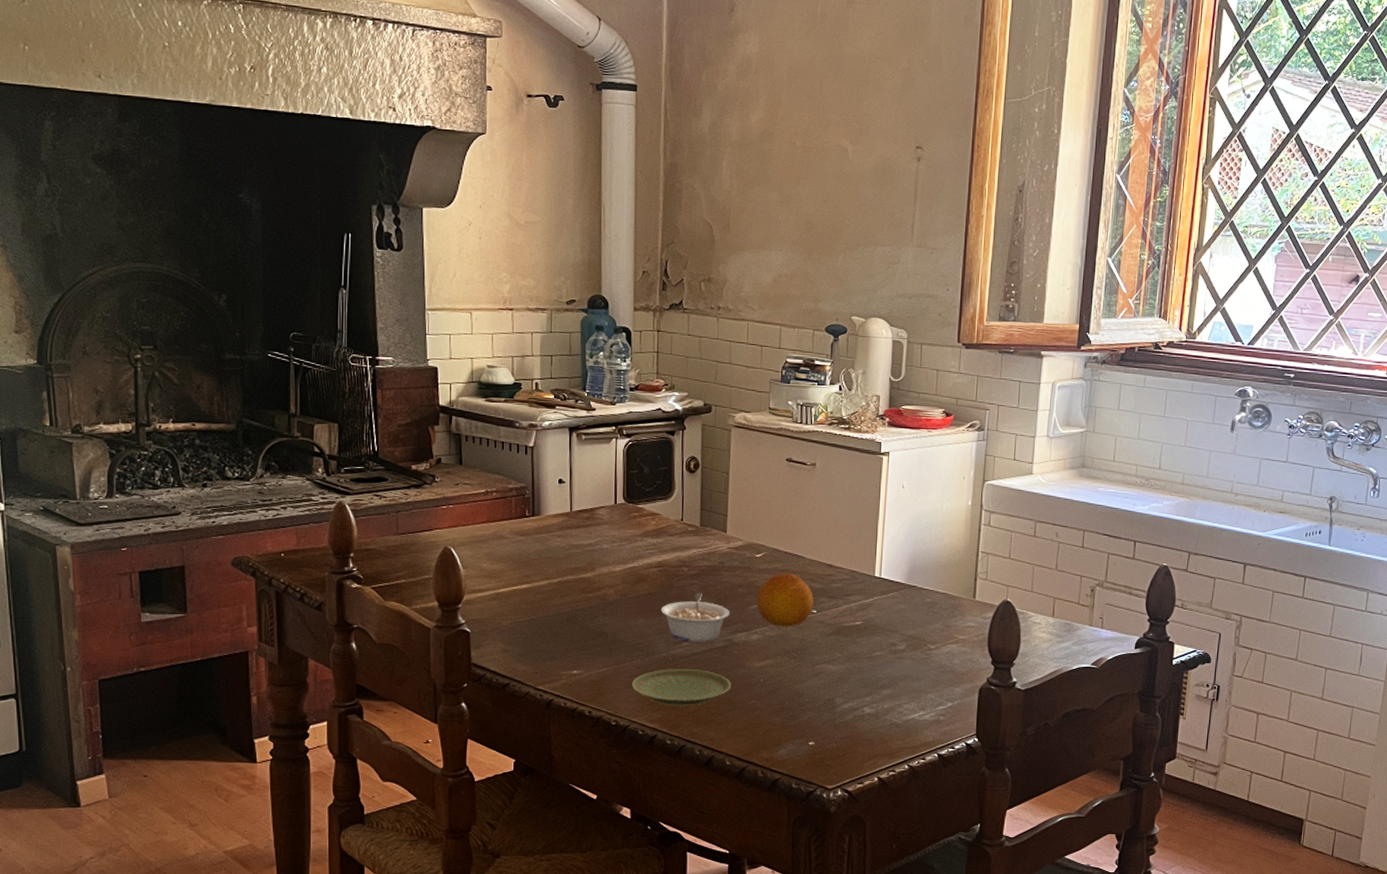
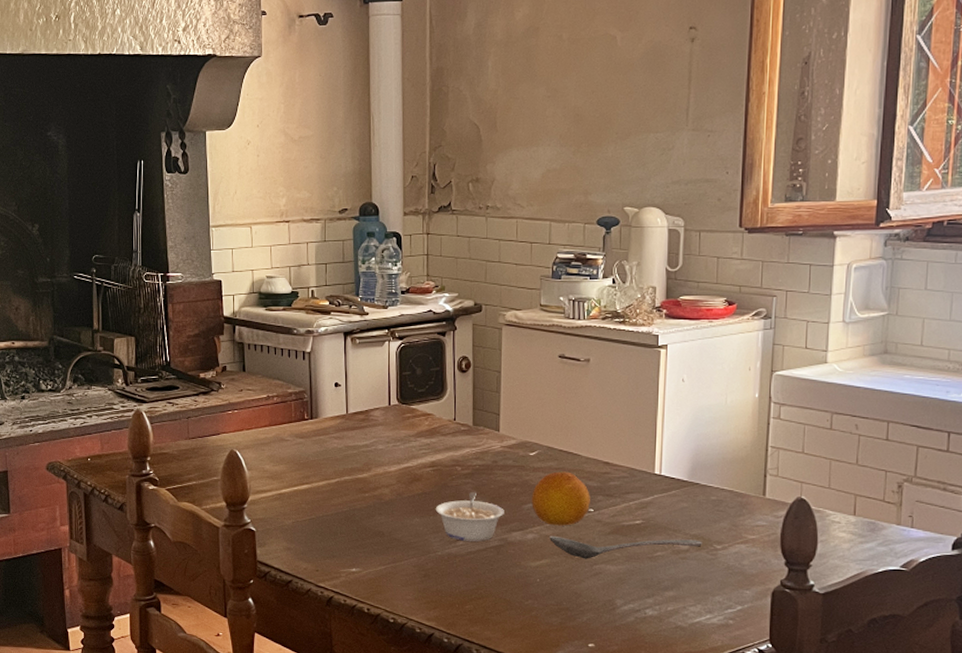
plate: present [631,669,732,707] -> none [408,568,508,606]
stirrer: none [773,637,917,660] -> present [549,536,702,559]

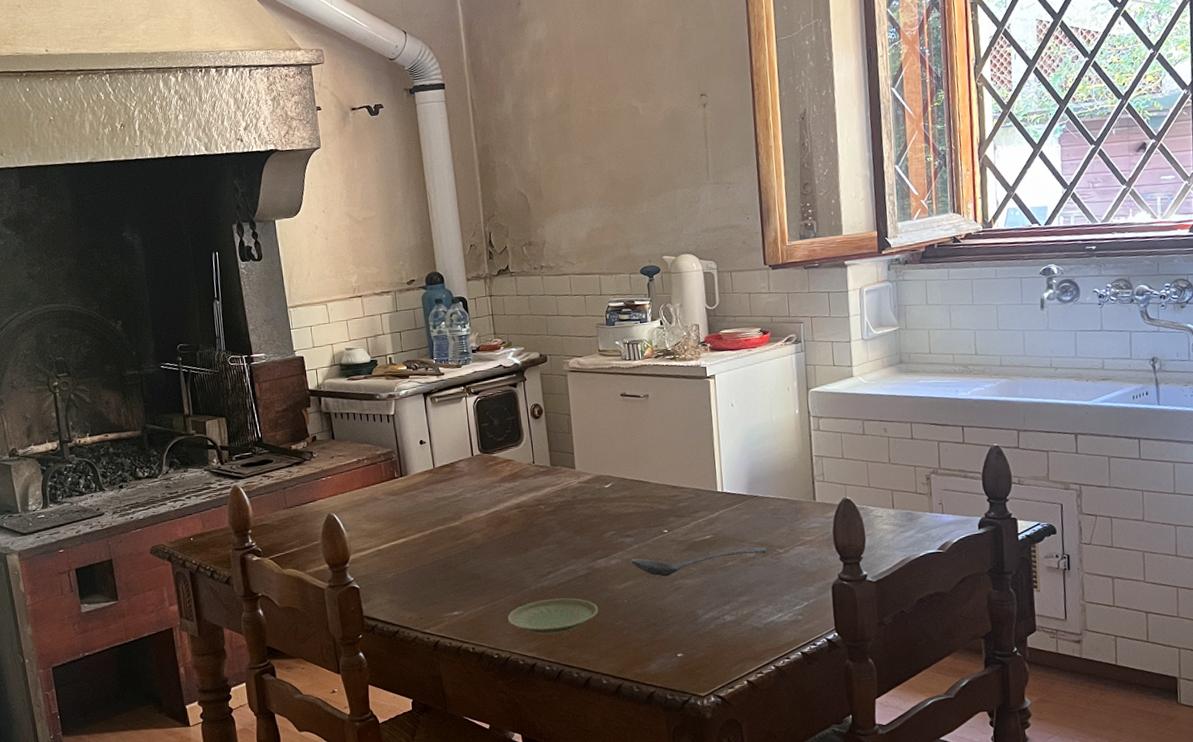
plate: none [408,568,508,606] -> present [507,598,599,635]
legume: present [435,491,504,542] -> none [525,526,588,574]
fruit: present [531,470,590,526] -> none [611,498,664,550]

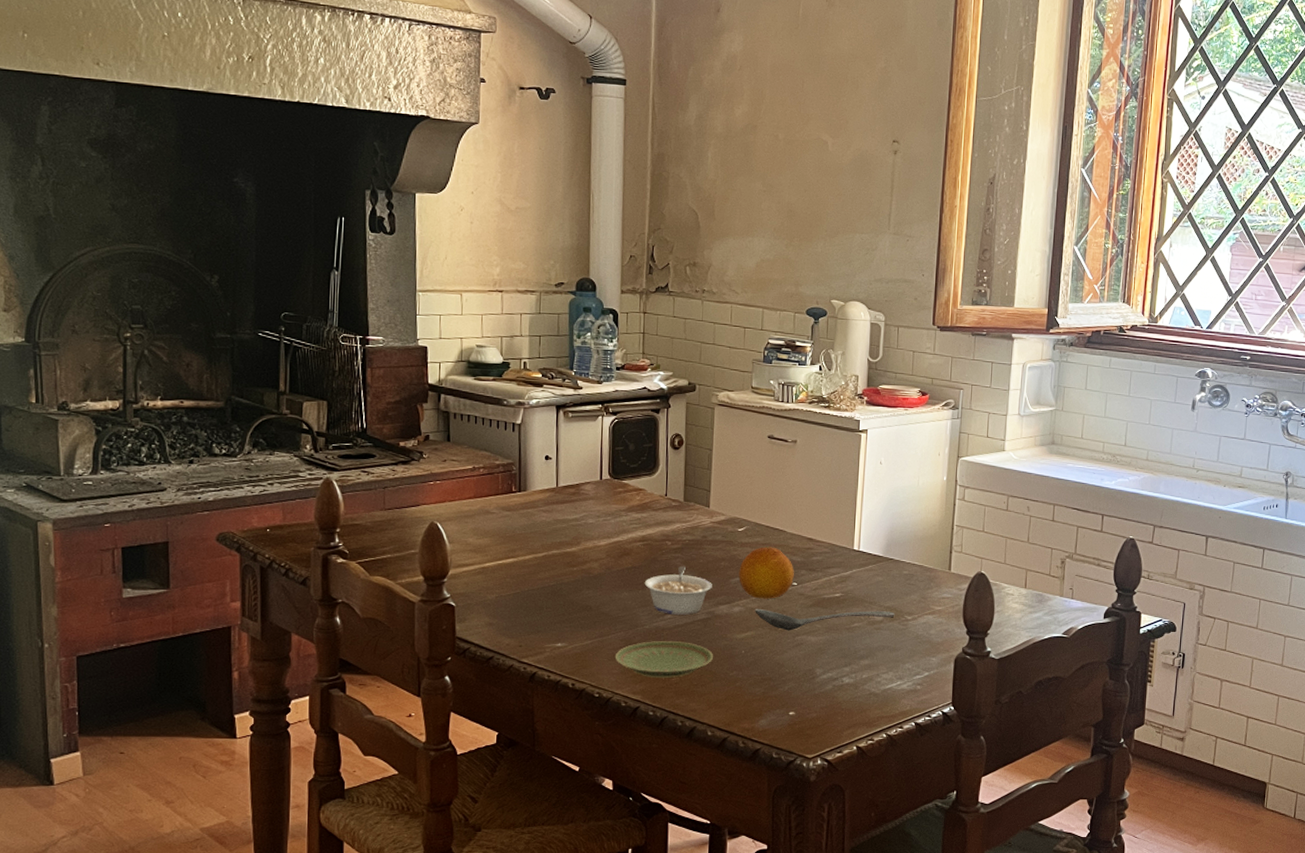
legume: none [525,526,588,574] -> present [644,565,712,615]
fruit: none [611,498,664,550] -> present [739,545,794,599]

